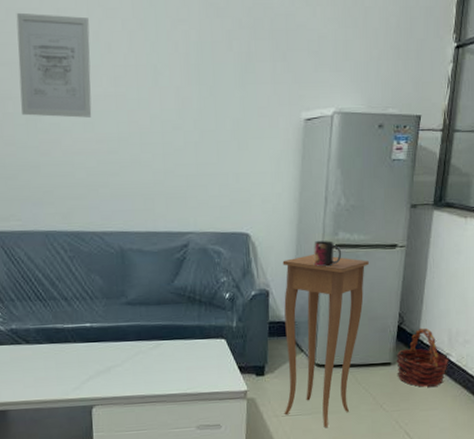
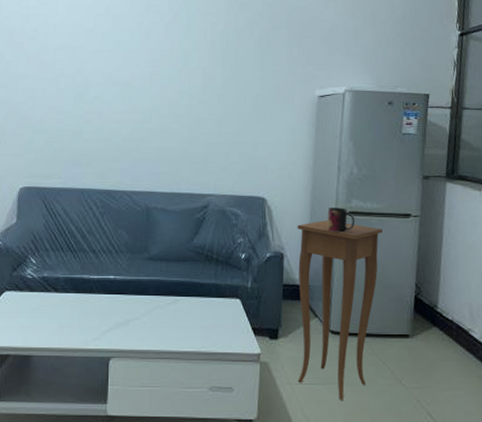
wall art: present [16,12,92,118] -> none [72,9,133,92]
basket: present [396,328,449,387] -> none [414,300,472,364]

